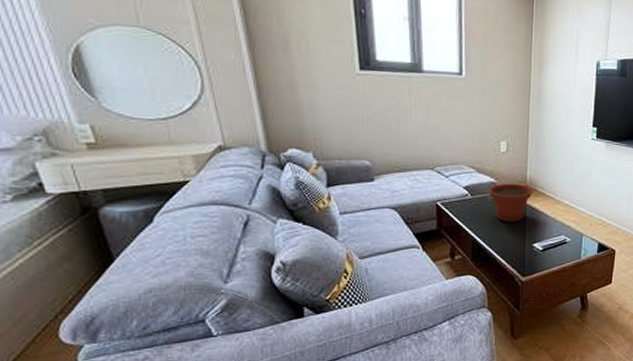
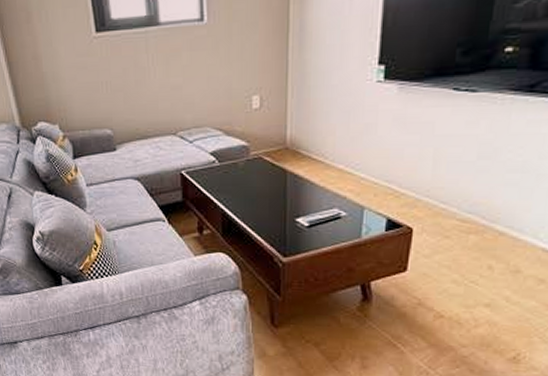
plant pot: present [489,183,533,222] -> none [240,145,295,192]

